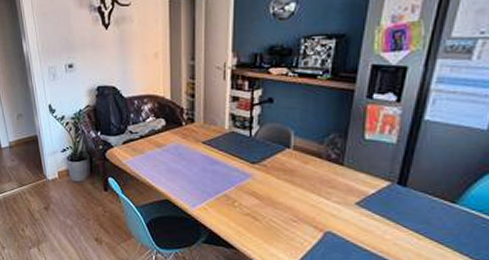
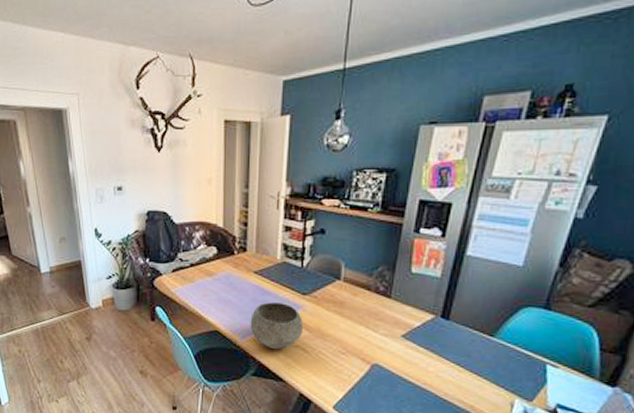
bowl: none [200,171,254,217] -> present [250,302,304,349]

